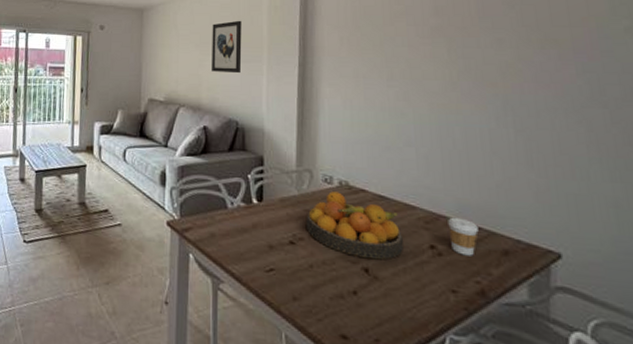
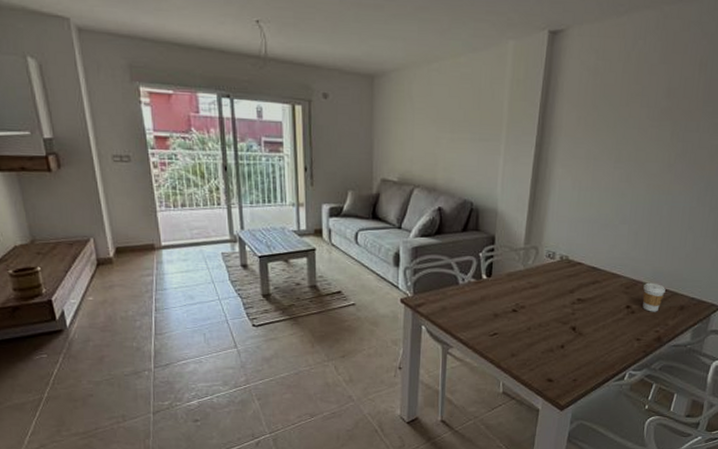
wall art: present [212,20,242,74] -> none [449,94,482,153]
fruit bowl: present [307,191,403,260] -> none [529,265,607,320]

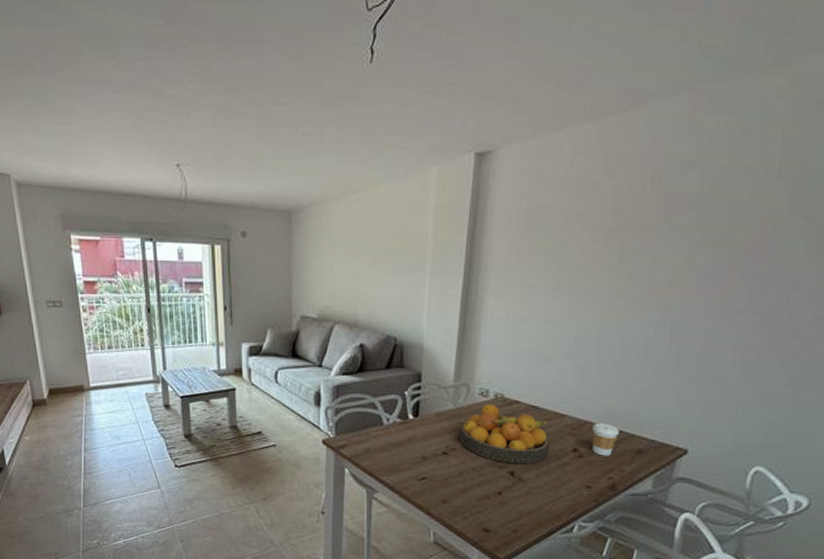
fruit bowl: none [529,265,607,320] -> present [460,404,549,464]

